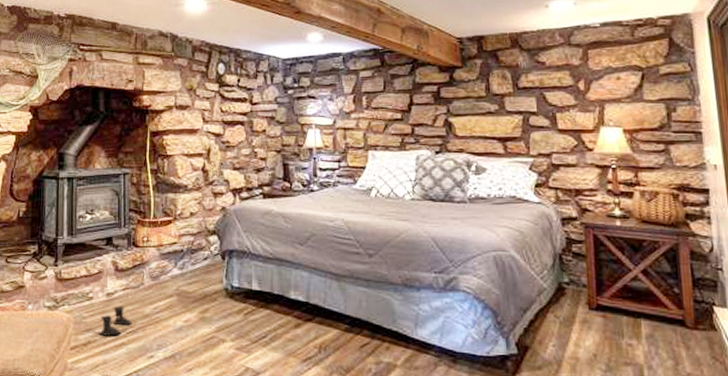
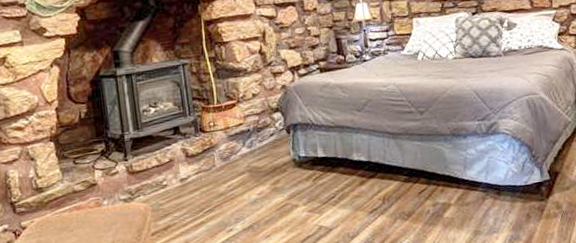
boots: present [98,306,133,336] -> none [176,189,209,219]

